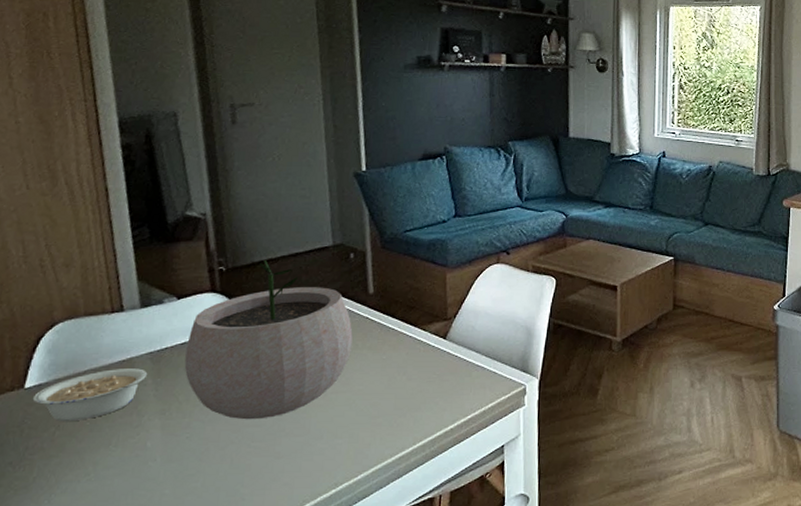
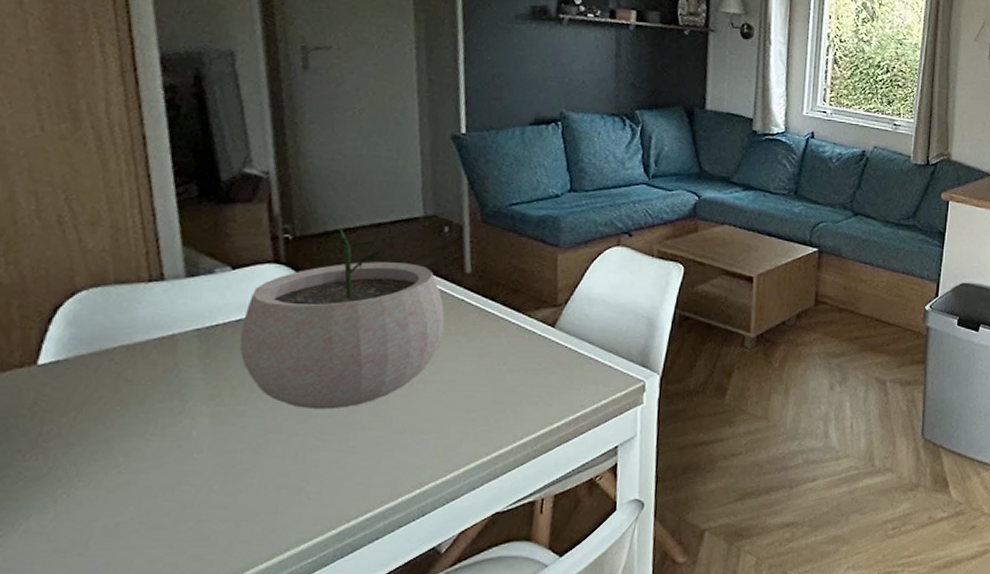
legume: present [32,368,148,422] -> none [47,346,194,406]

